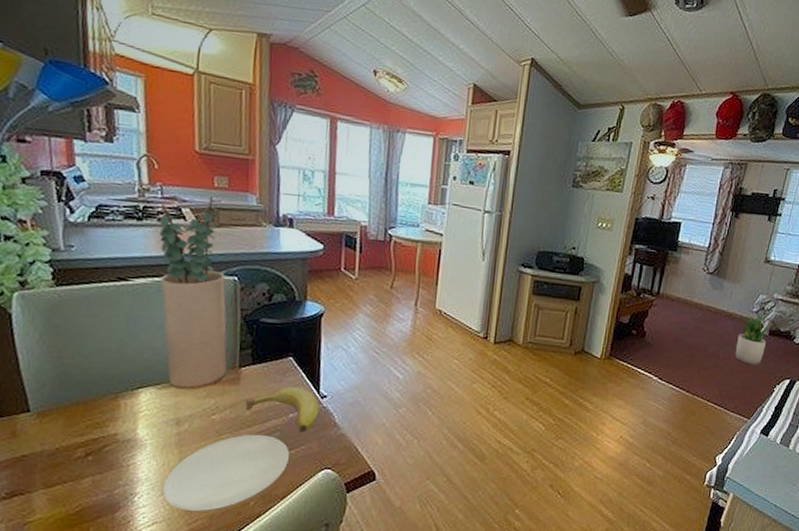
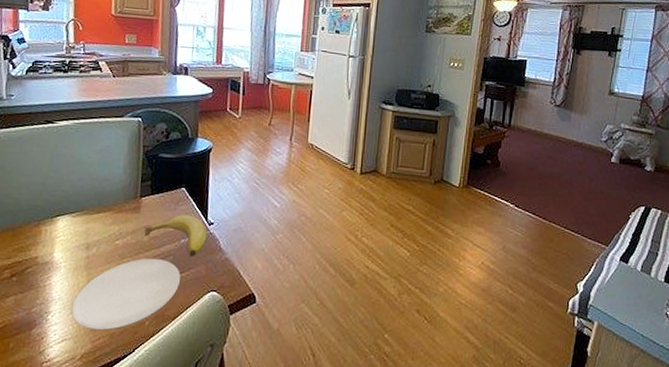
vase: present [158,196,228,390] -> none [79,51,132,218]
planter: present [734,315,770,365] -> none [587,144,620,193]

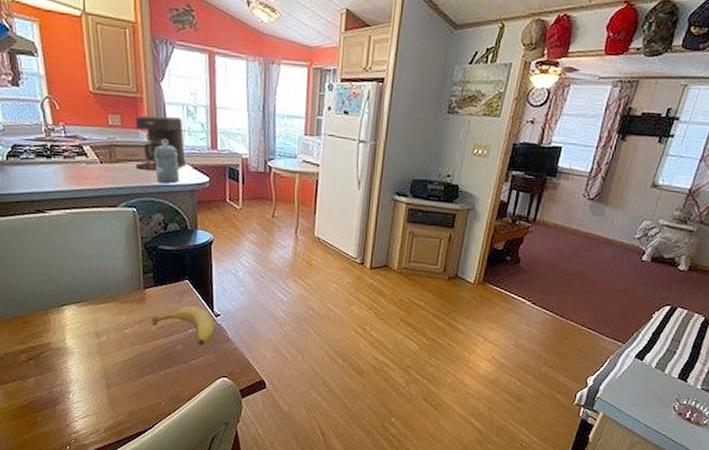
plate: present [71,258,181,331] -> none [90,346,192,409]
coffee maker: none [145,35,193,83] -> present [135,115,187,171]
canister: none [163,54,185,95] -> present [153,138,180,183]

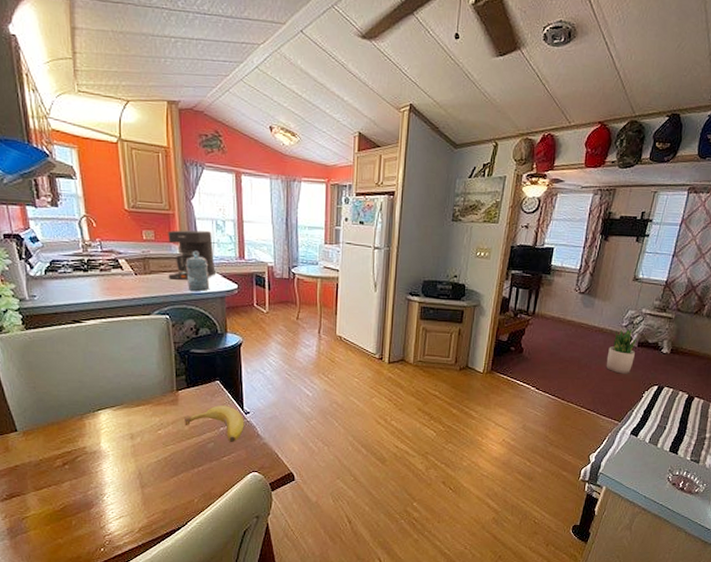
planter: none [612,242,653,292] -> present [606,329,639,374]

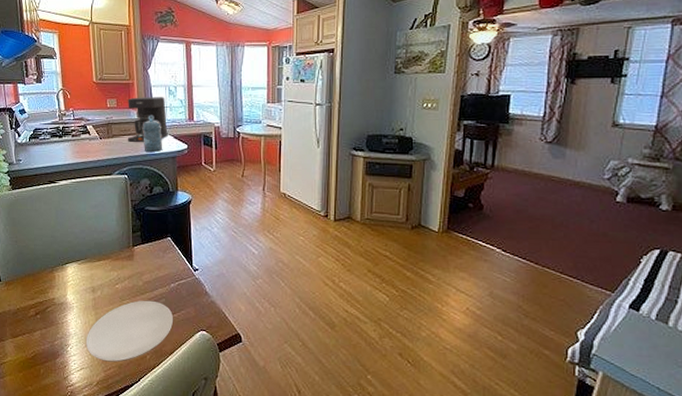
plate: none [124,445,224,508] -> present [85,300,174,363]
fruit: present [183,405,244,443] -> none [138,261,193,300]
planter: present [606,329,639,374] -> none [587,182,627,235]

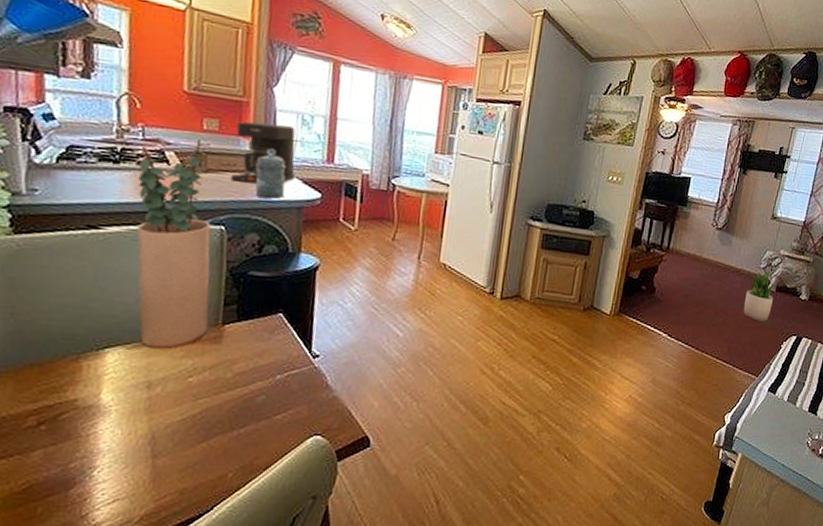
vase: none [72,115,125,265] -> present [136,139,212,350]
plate: present [85,300,174,363] -> none [126,397,276,487]
planter: none [587,182,627,235] -> present [743,271,777,322]

